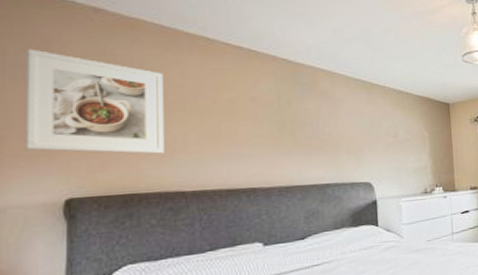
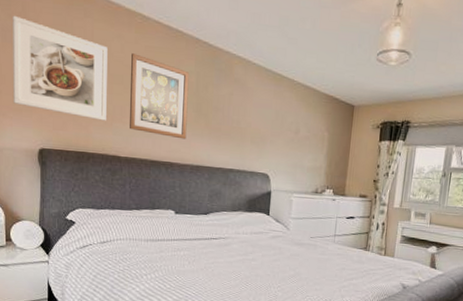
wall art: none [195,77,270,161] -> present [130,53,189,140]

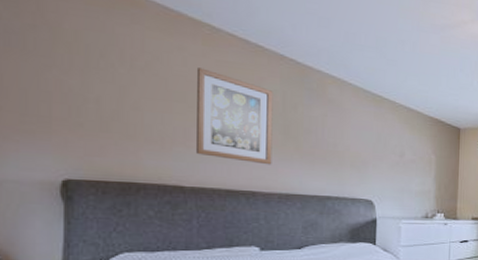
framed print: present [13,15,108,121] -> none [22,15,164,145]

